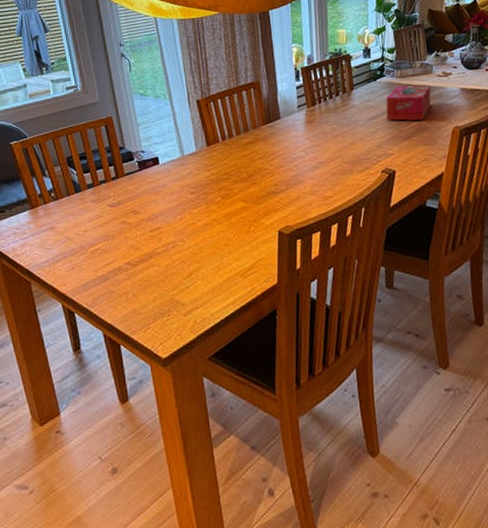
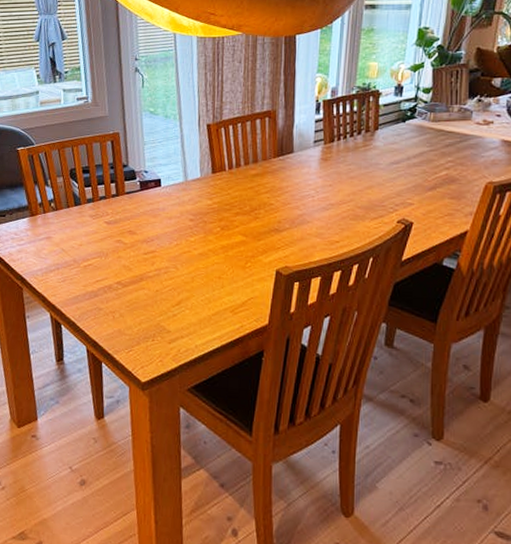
tissue box: present [386,84,431,121] -> none [411,130,467,171]

